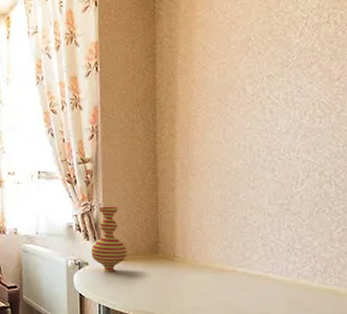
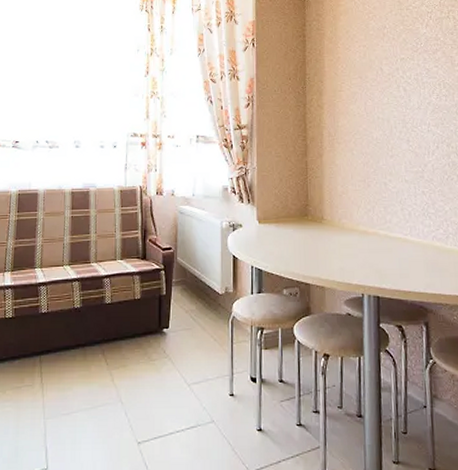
vase: present [91,206,127,272] -> none [245,170,279,234]

